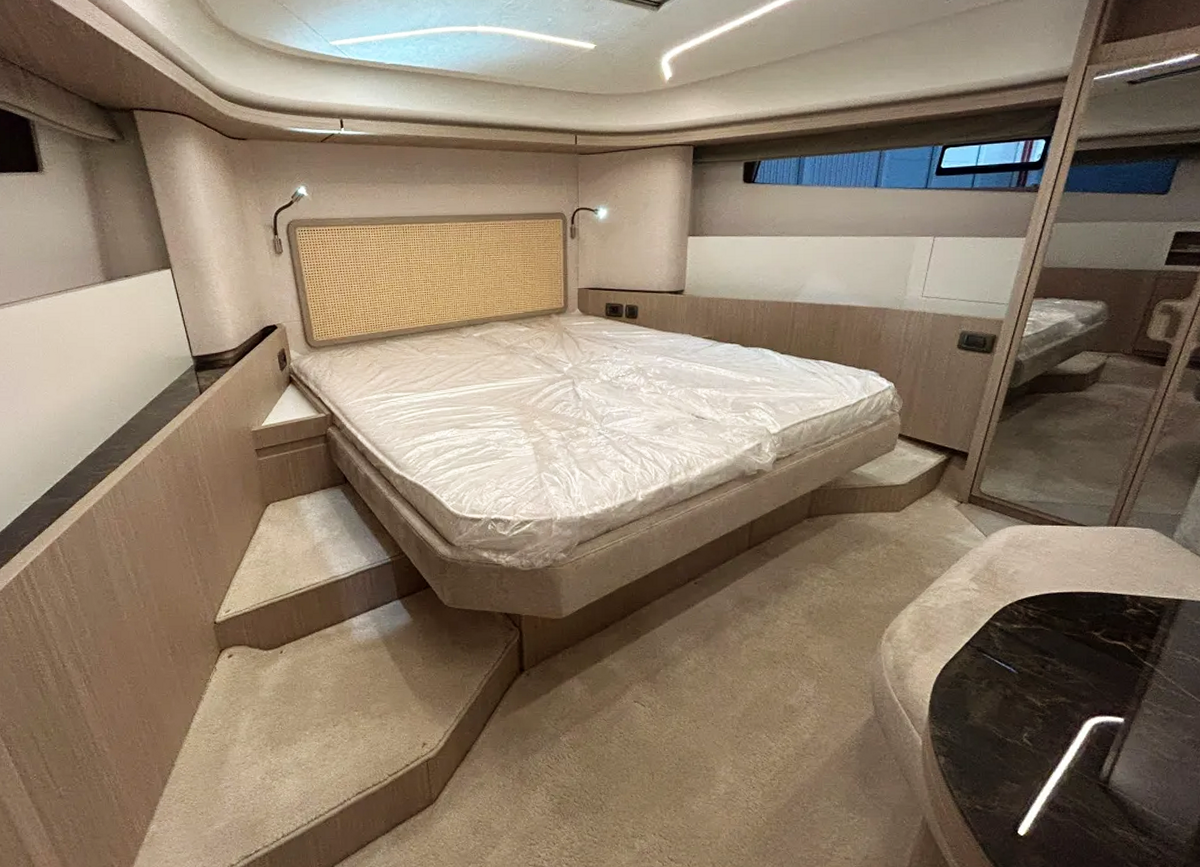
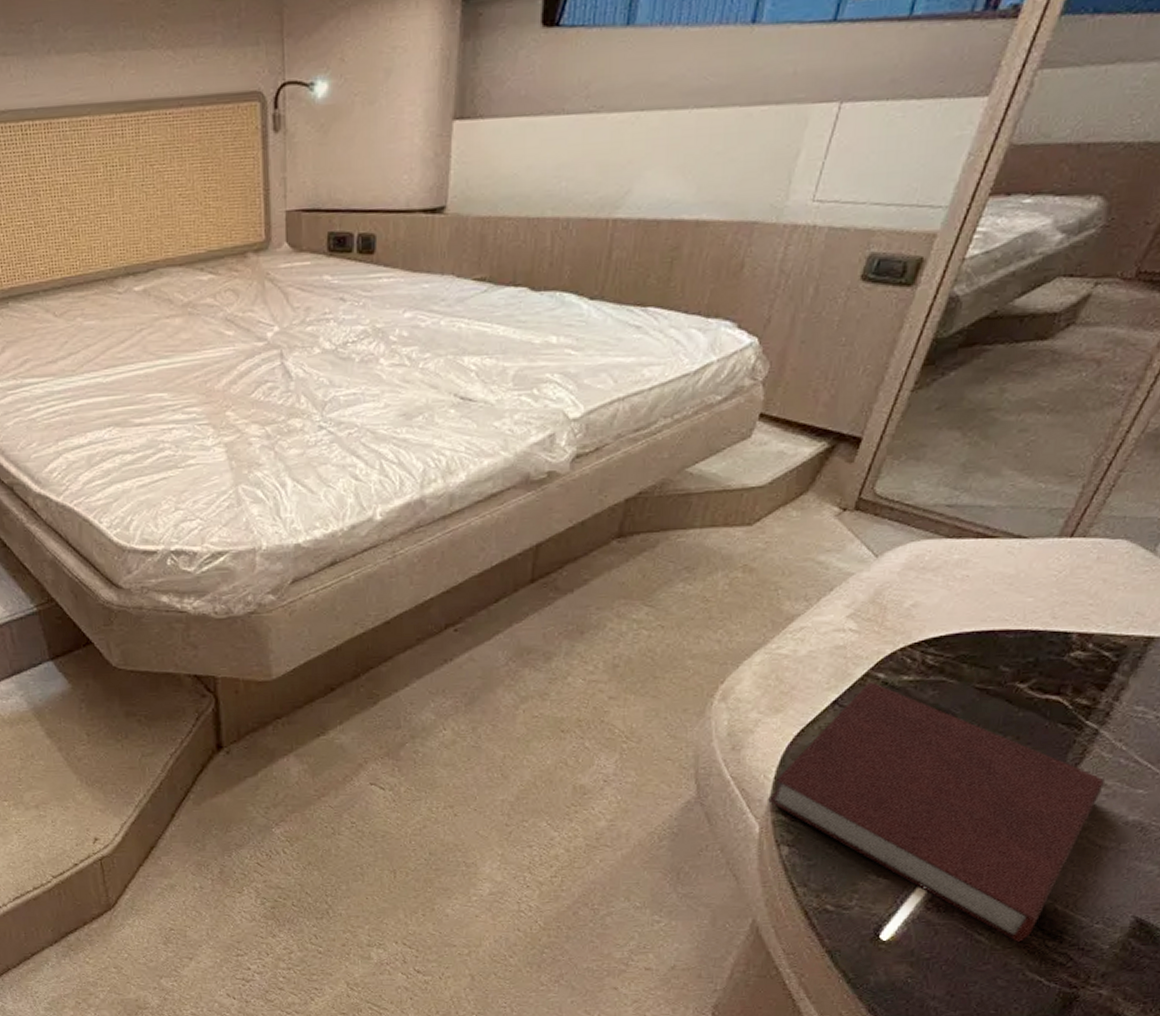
notebook: none [927,628,1163,838] -> present [768,681,1105,943]

